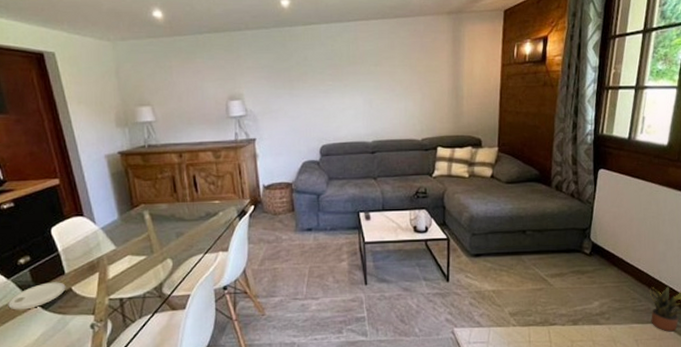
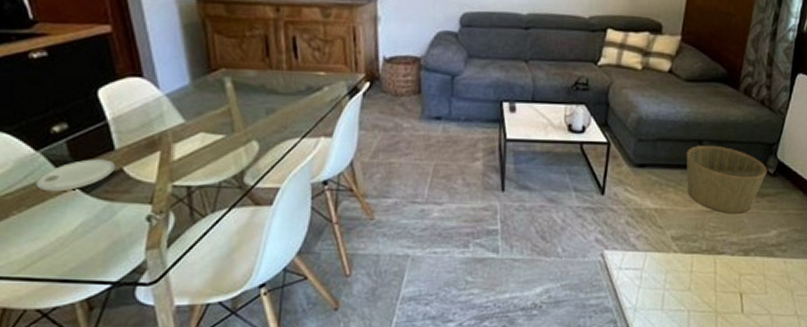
basket: none [514,234,584,290] -> present [686,145,767,213]

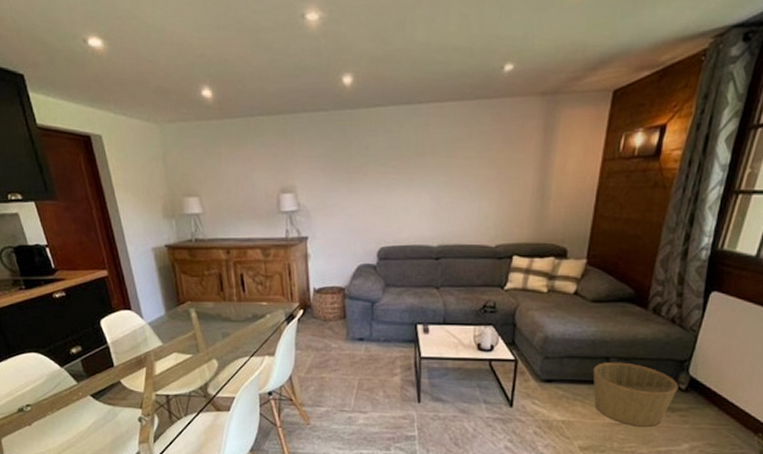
plate: present [36,159,116,192] -> none [62,373,115,398]

